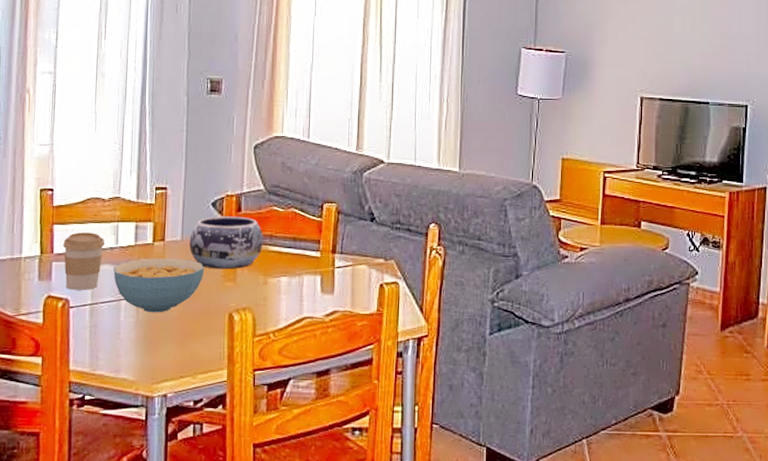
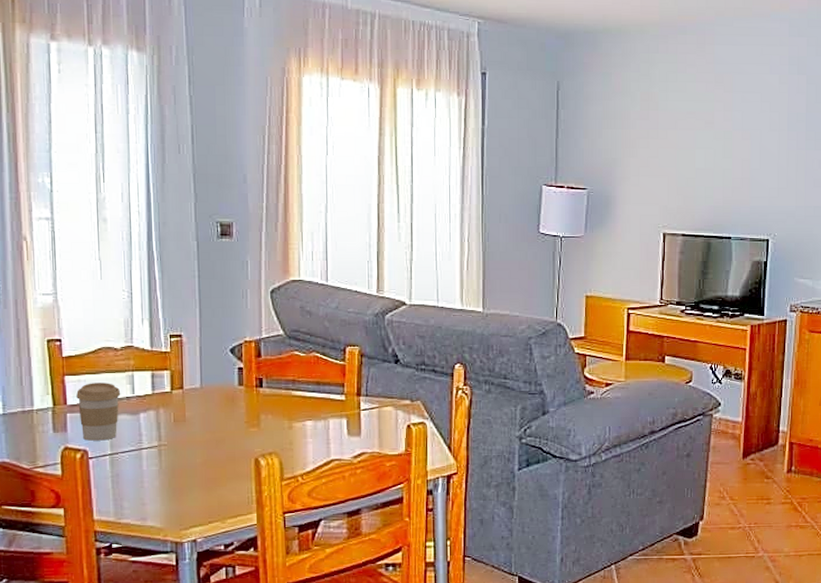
cereal bowl: present [113,258,205,313] -> none [132,405,227,461]
decorative bowl: present [189,216,263,270] -> none [209,361,286,416]

